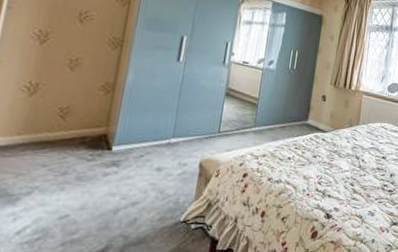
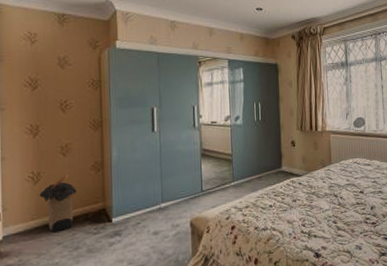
laundry hamper: none [32,90,78,152] -> present [39,173,77,232]

